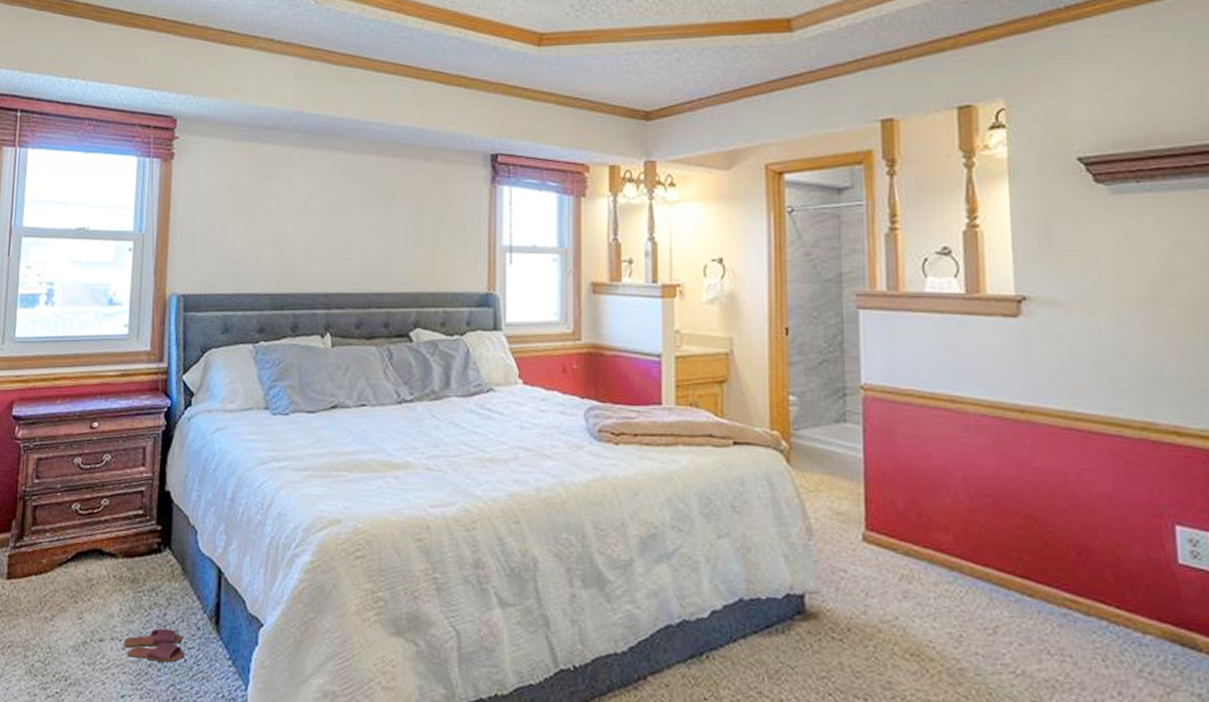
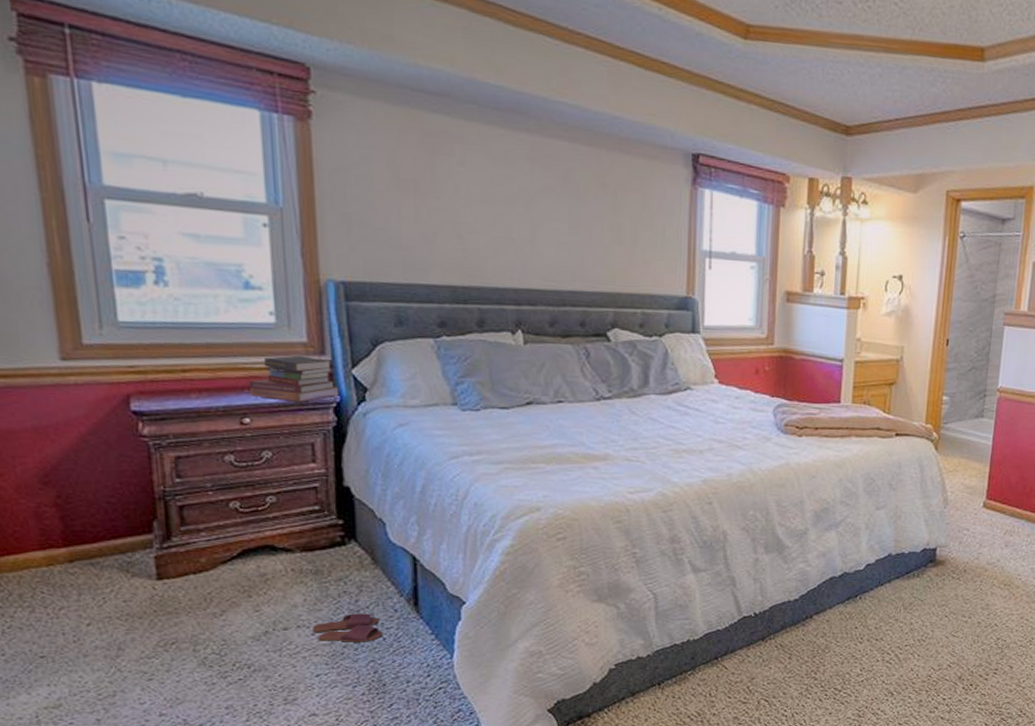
books: none [100,363,171,407] -> present [248,355,340,402]

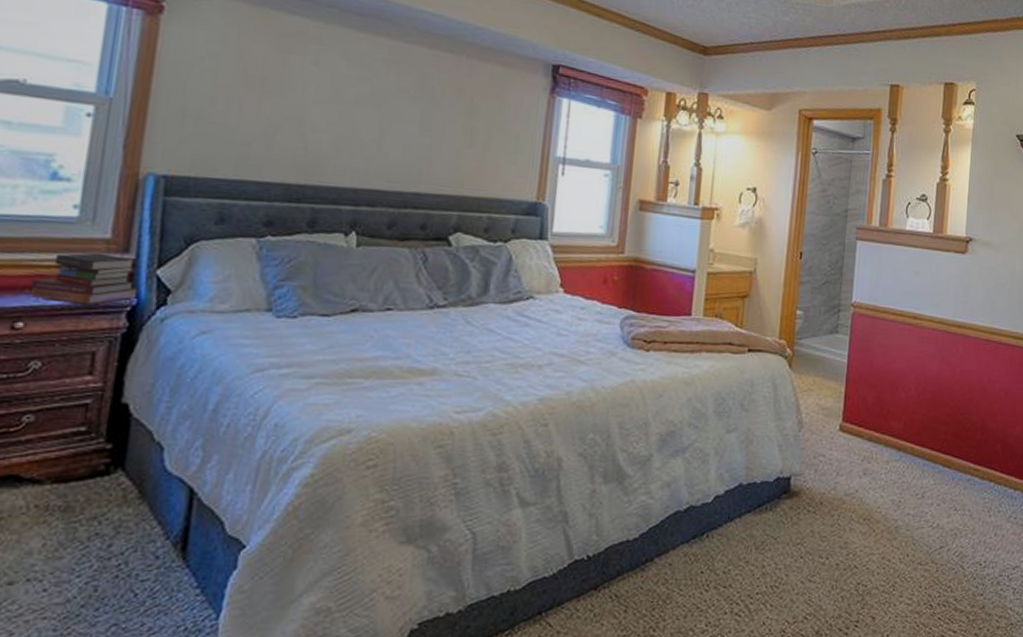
slippers: present [312,613,384,642] -> none [45,561,136,600]

